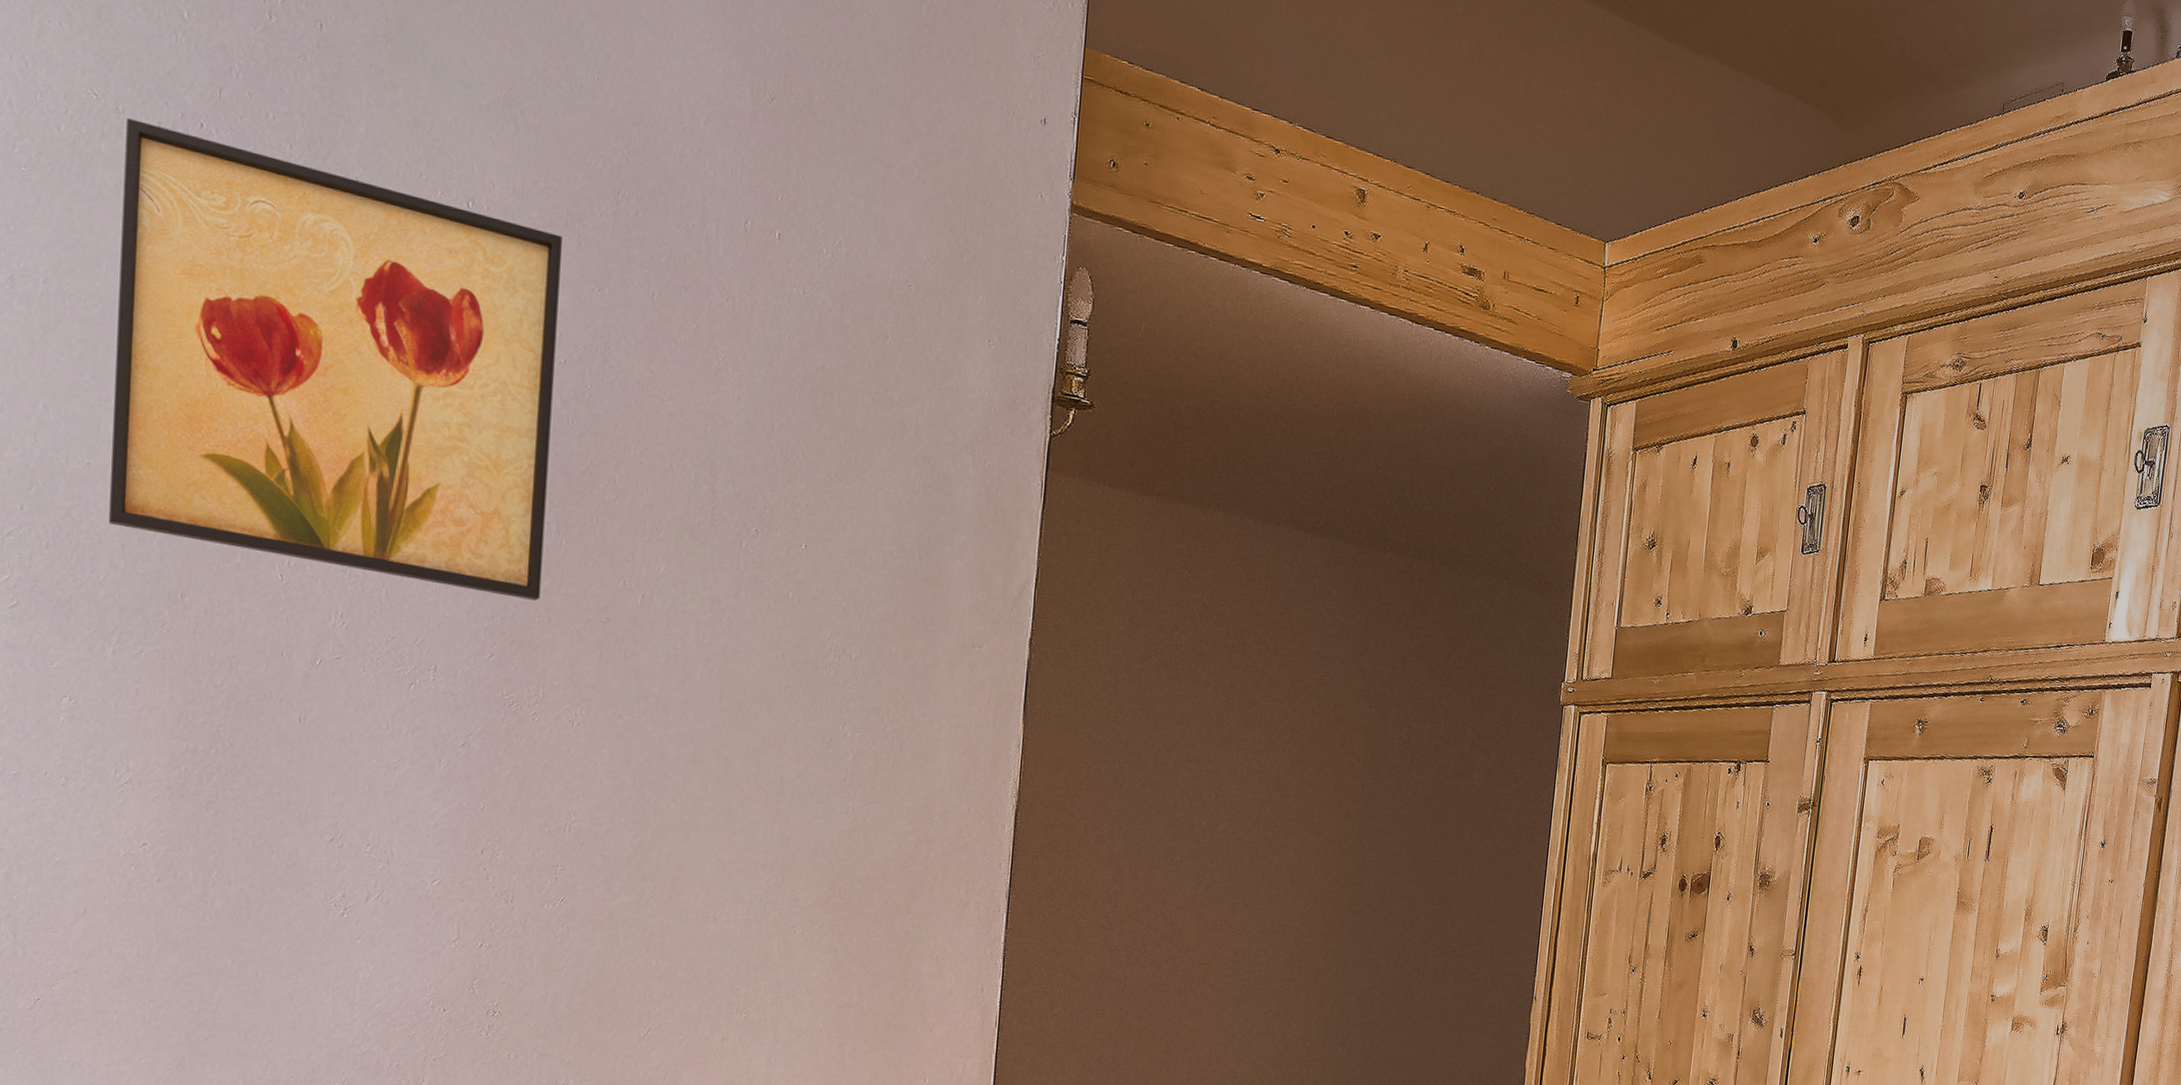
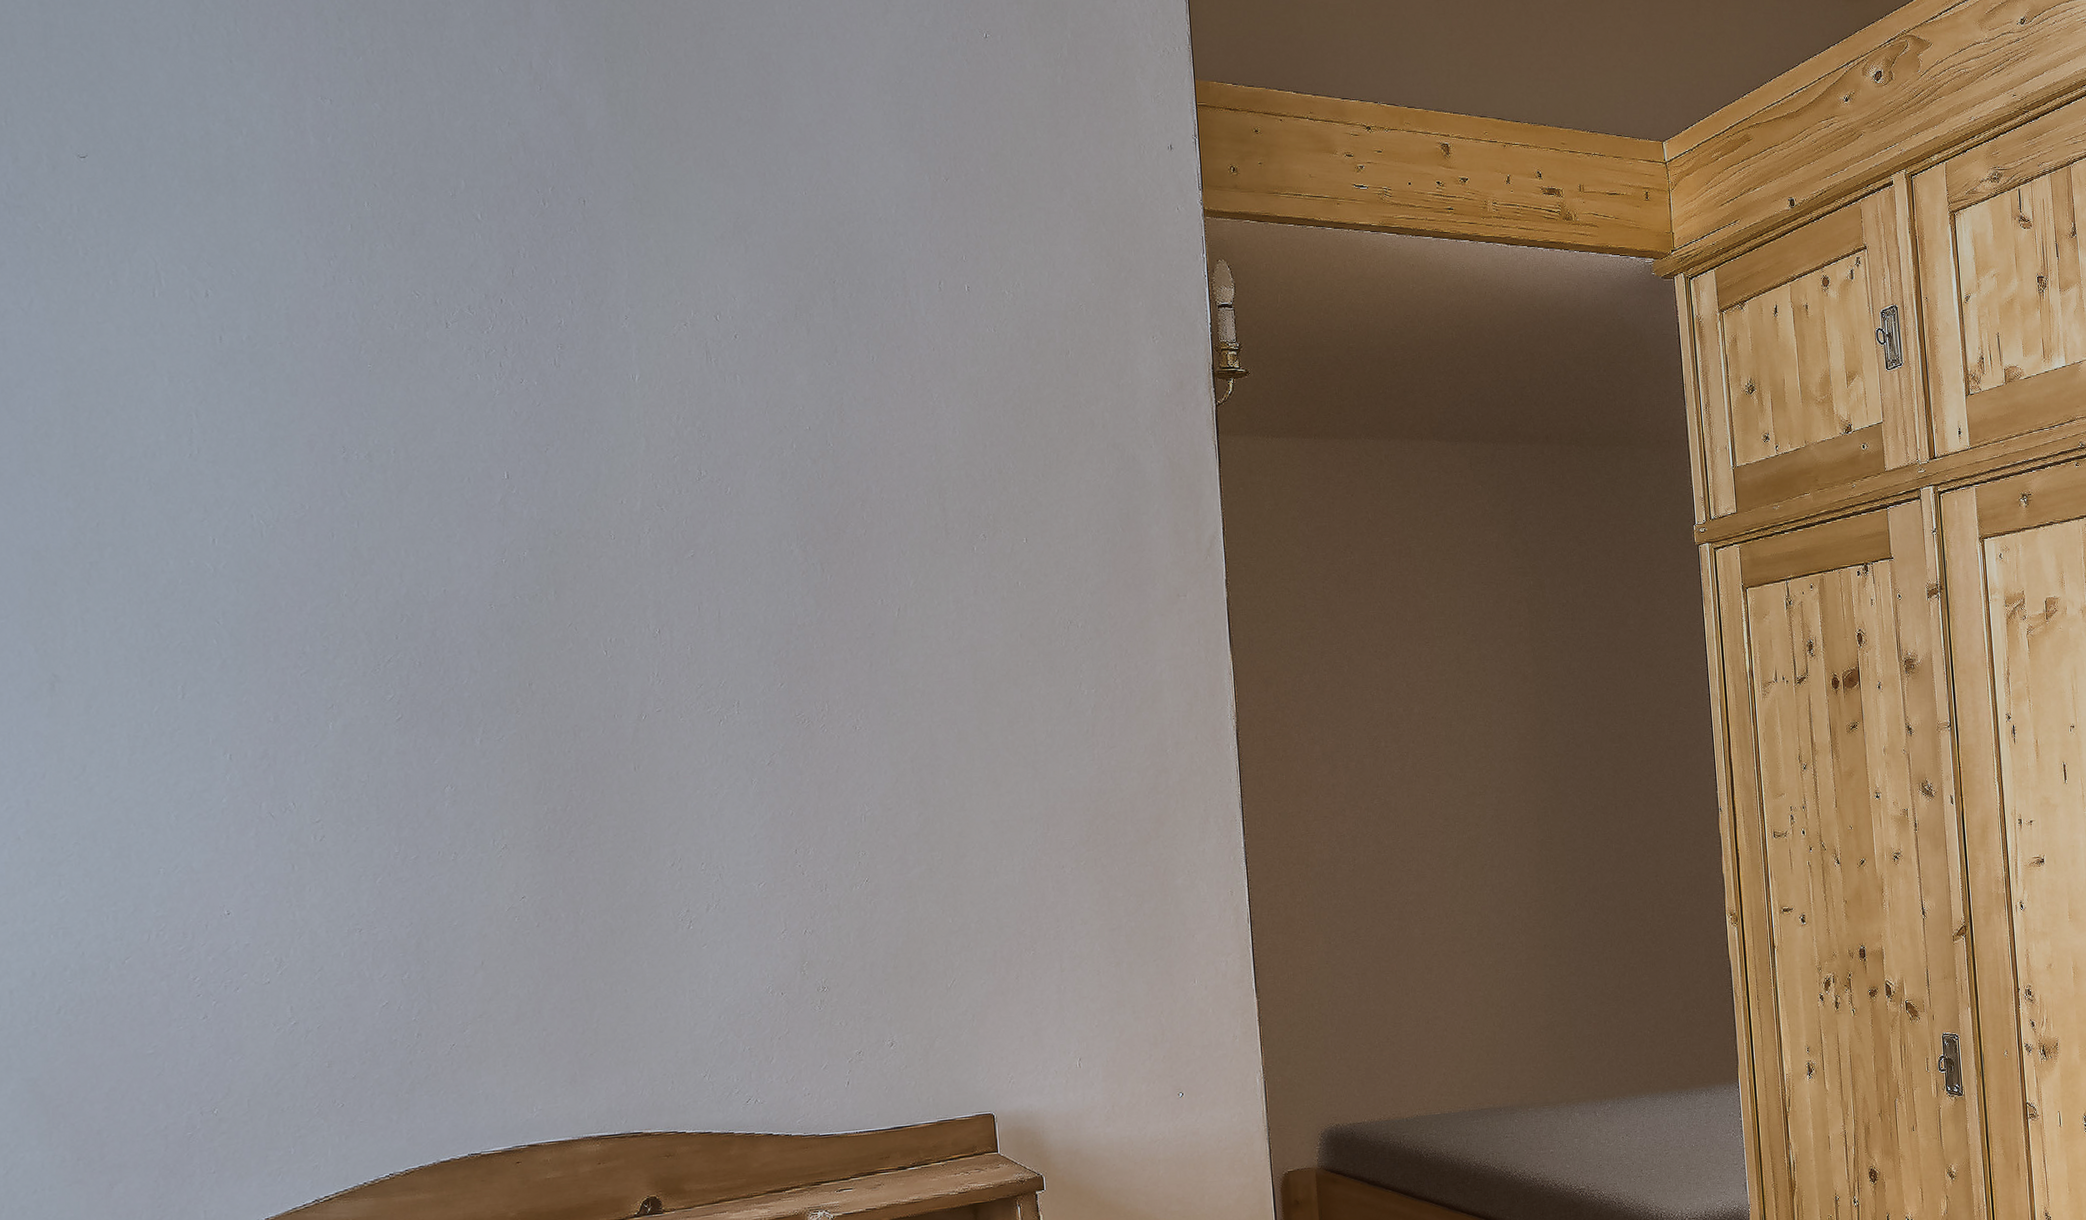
wall art: present [109,118,562,601] -> none [444,308,815,637]

